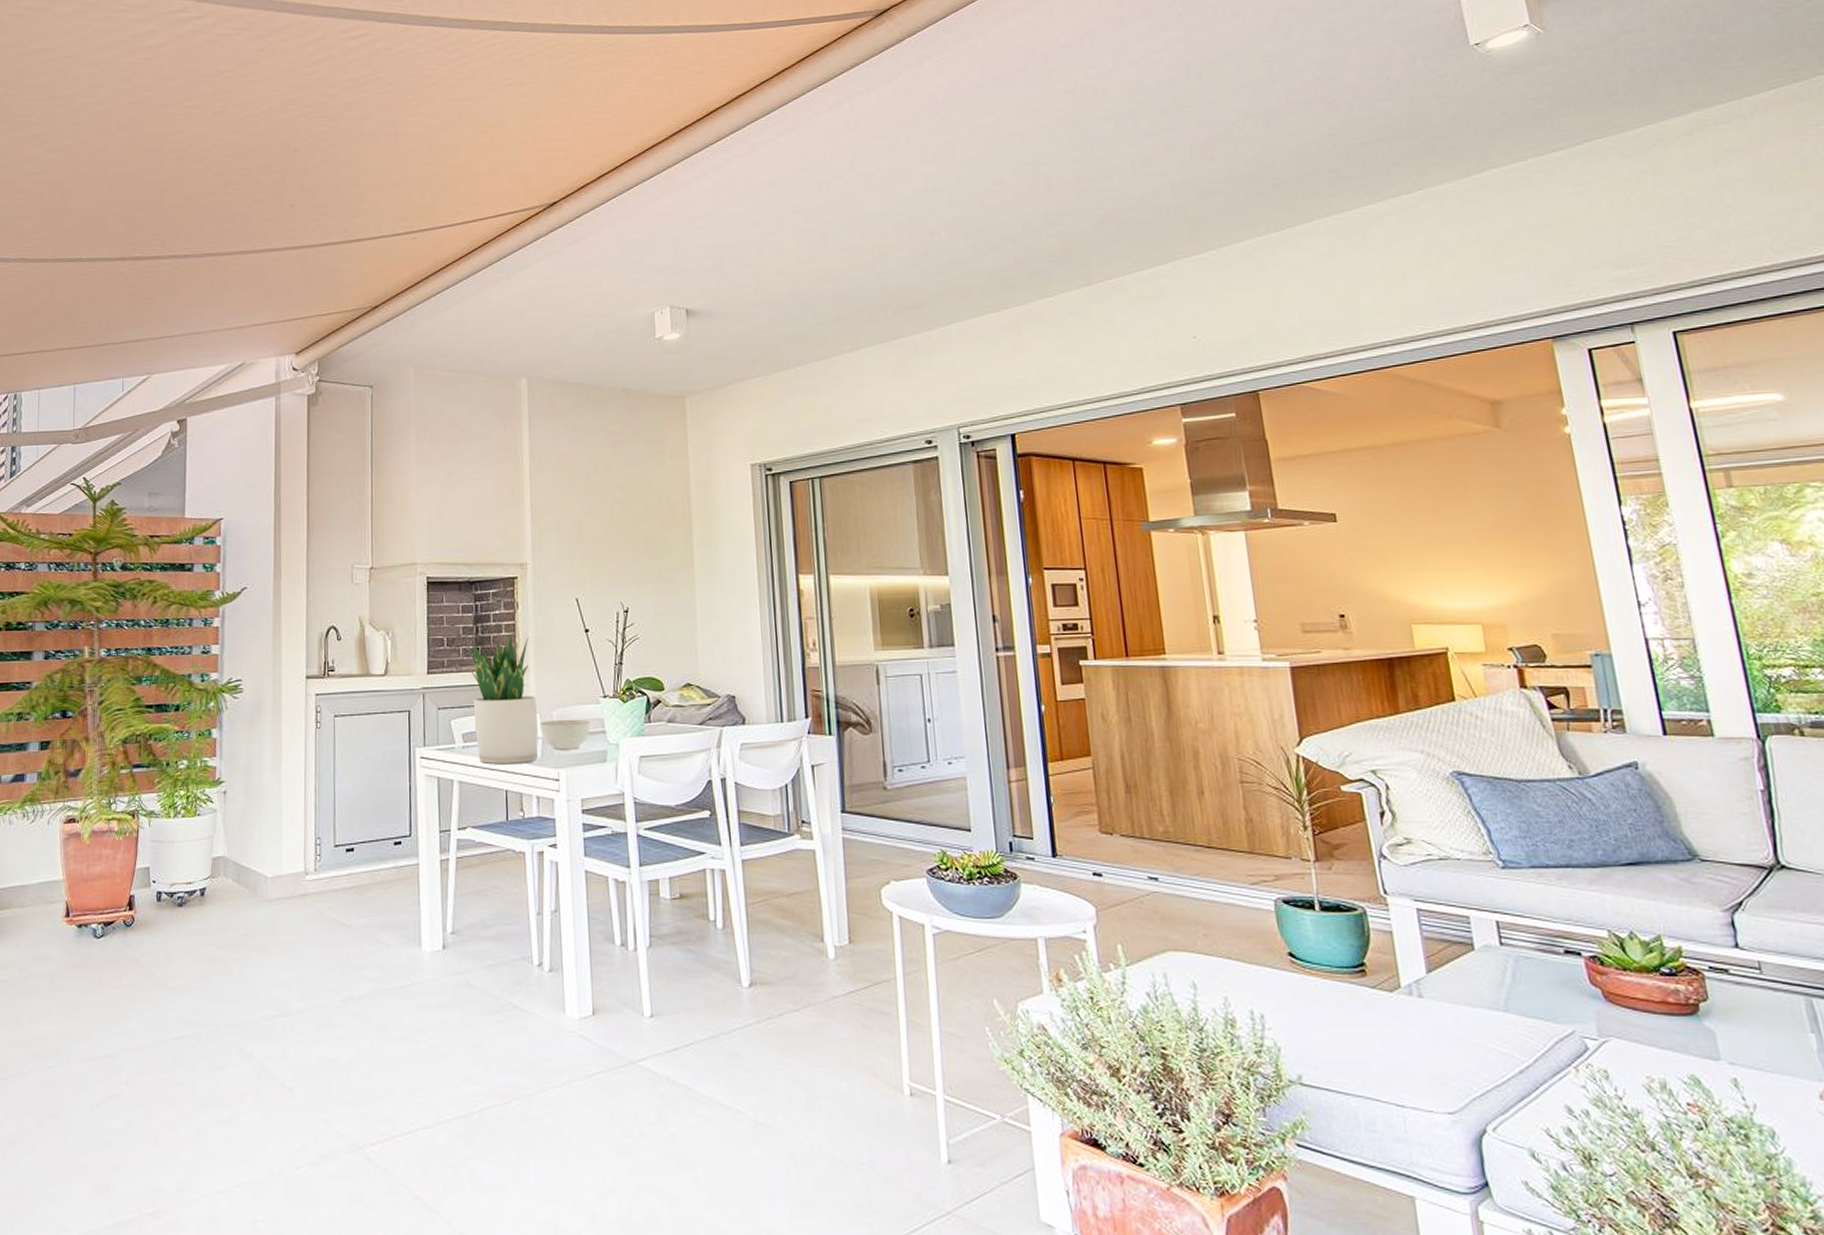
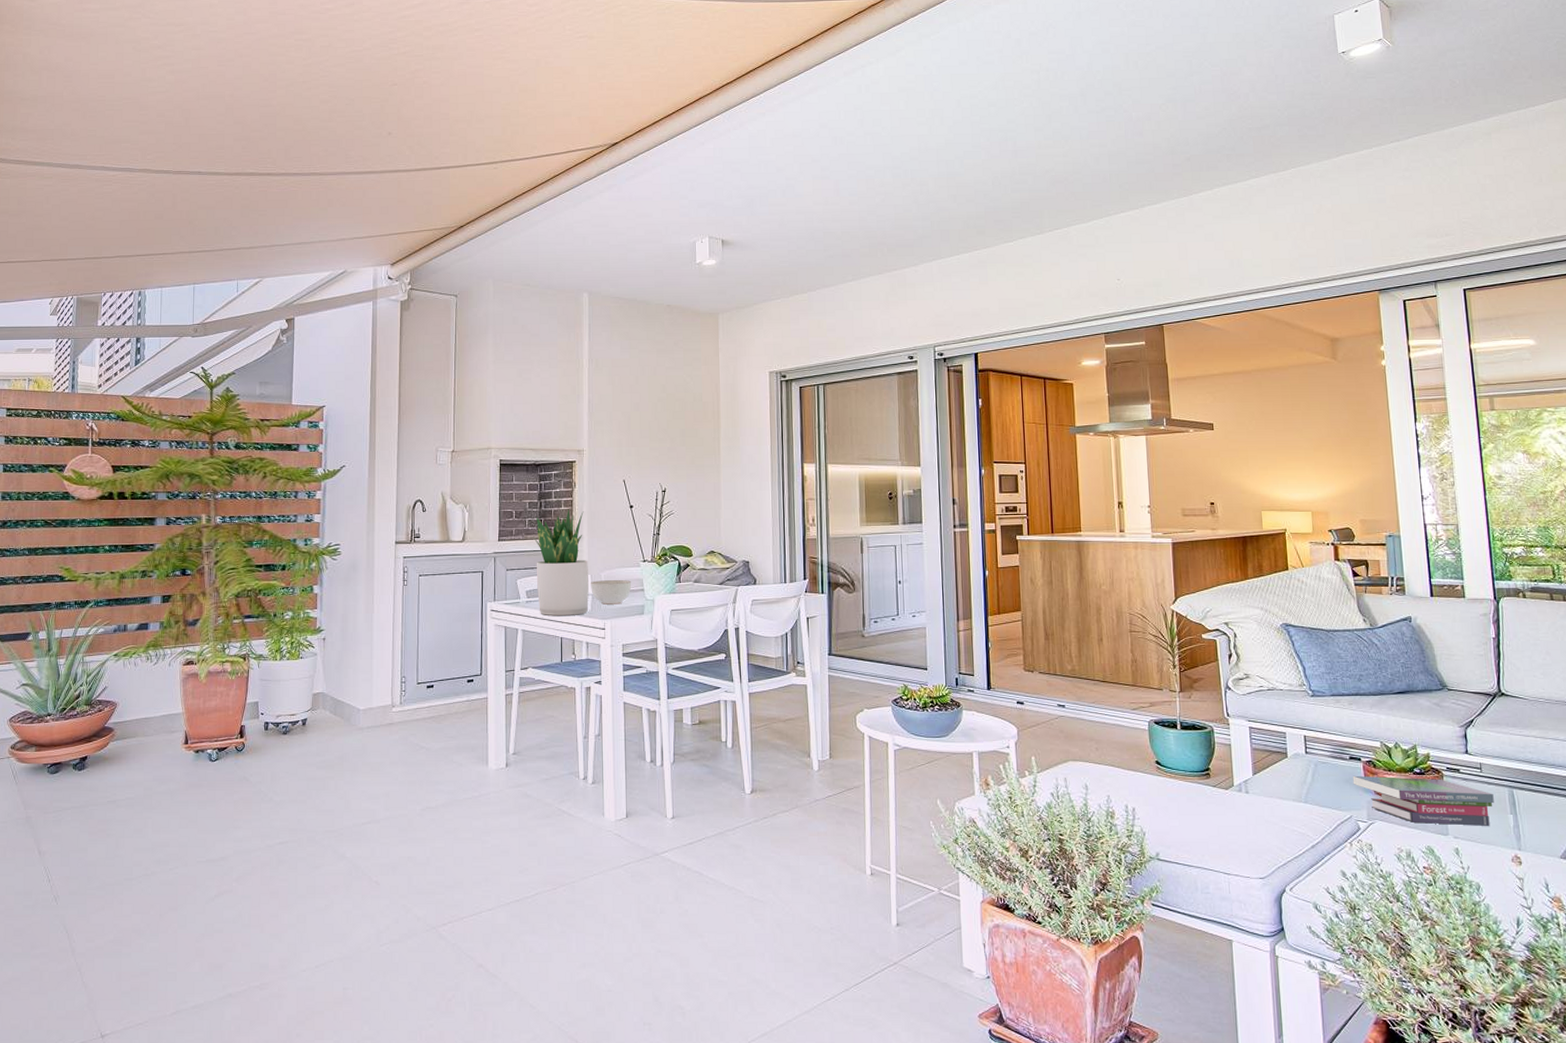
books: none [1571,975,1785,1048] -> present [1352,775,1494,826]

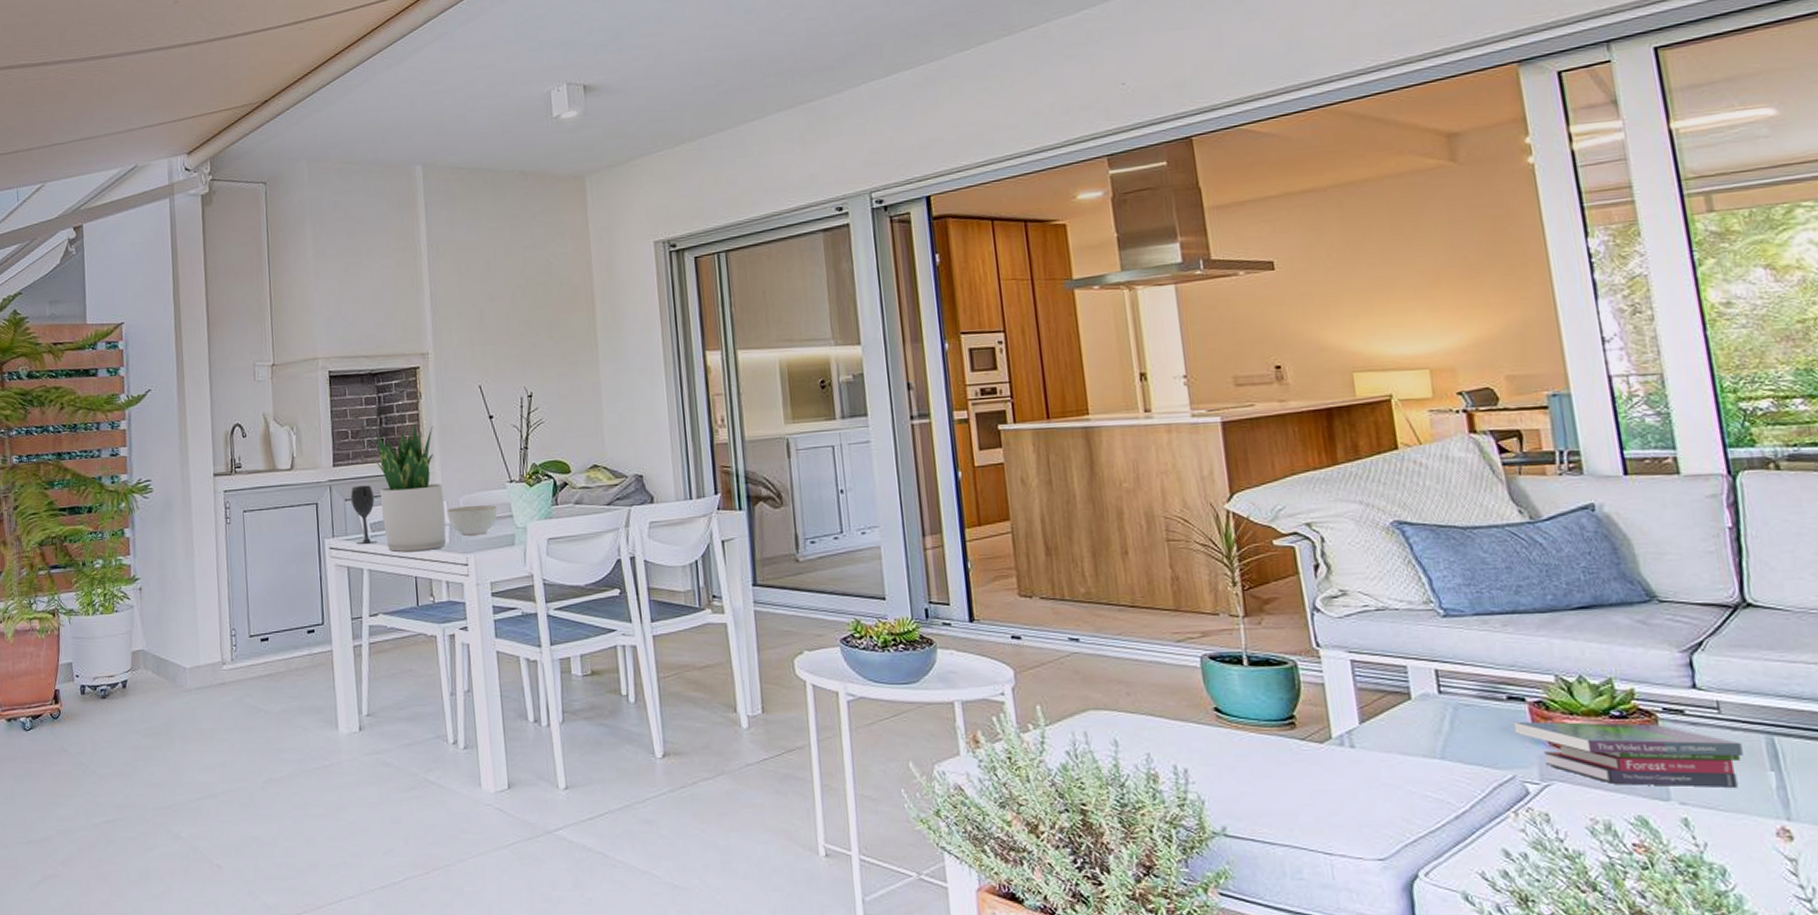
wine glass: none [511,558,532,609] -> present [350,485,378,545]

